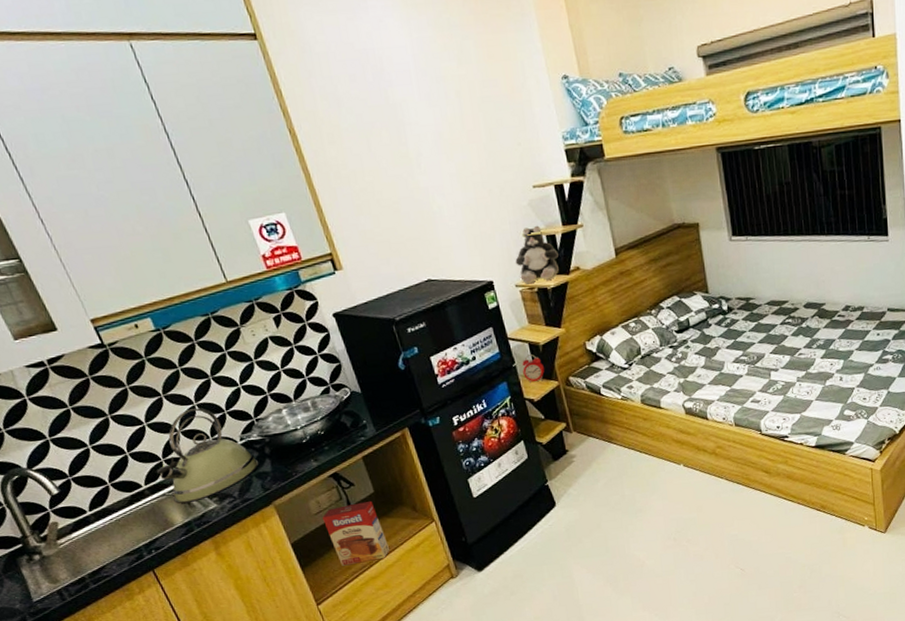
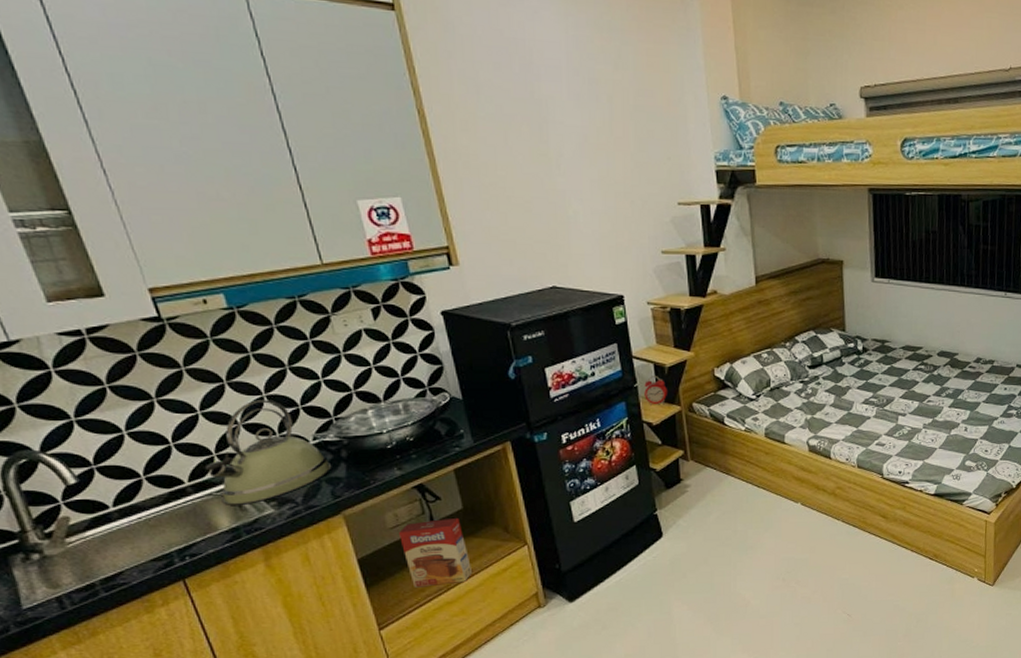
plush toy: present [515,225,559,284] -> none [650,243,696,303]

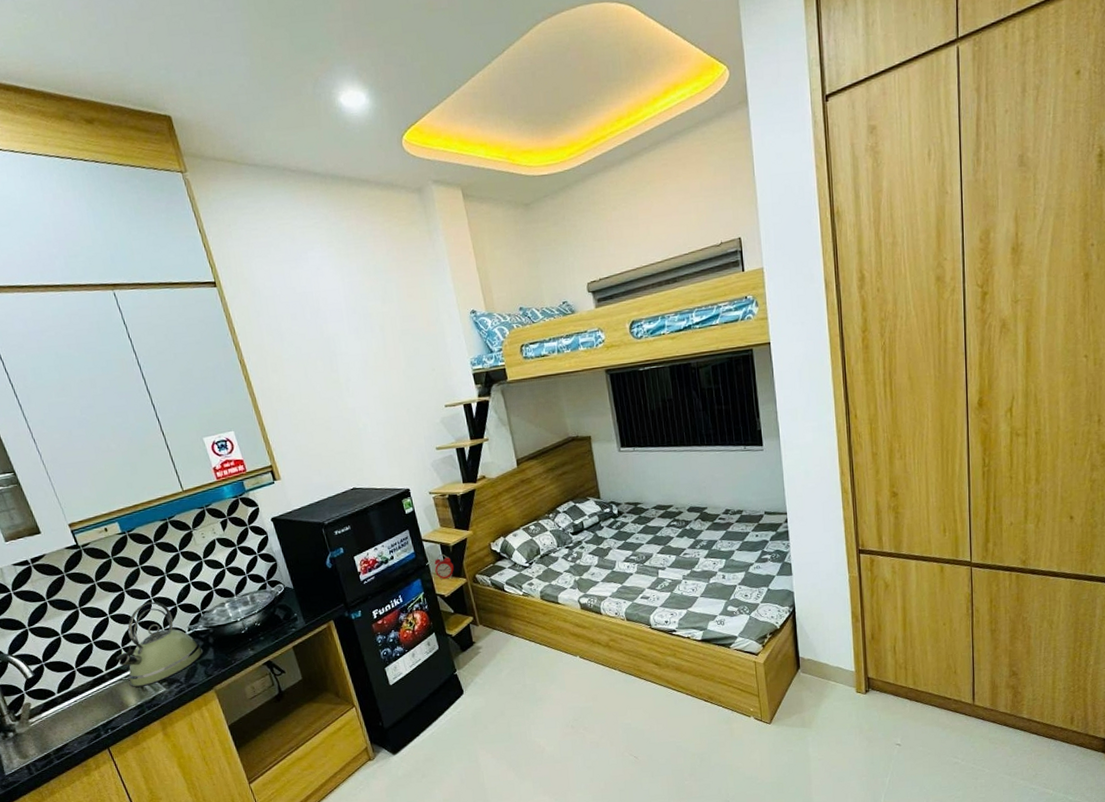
food box: present [399,517,473,589] -> none [256,686,315,748]

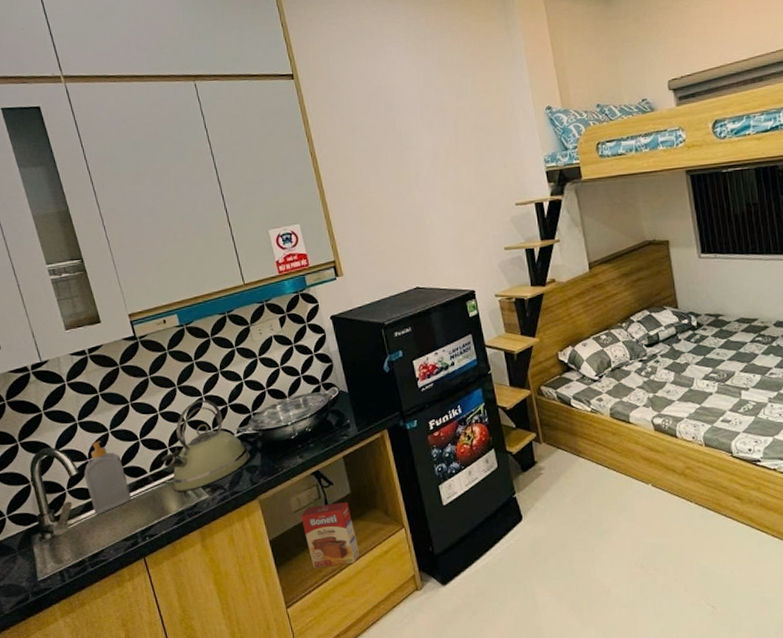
soap bottle: none [40,645,90,713] -> present [84,441,131,515]
food box: none [256,686,315,748] -> present [301,501,360,569]
alarm clock: present [434,554,454,580] -> none [497,362,518,390]

